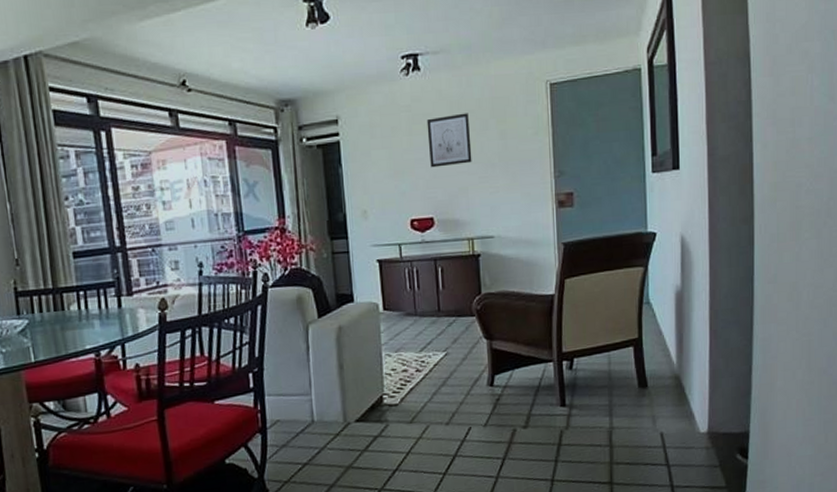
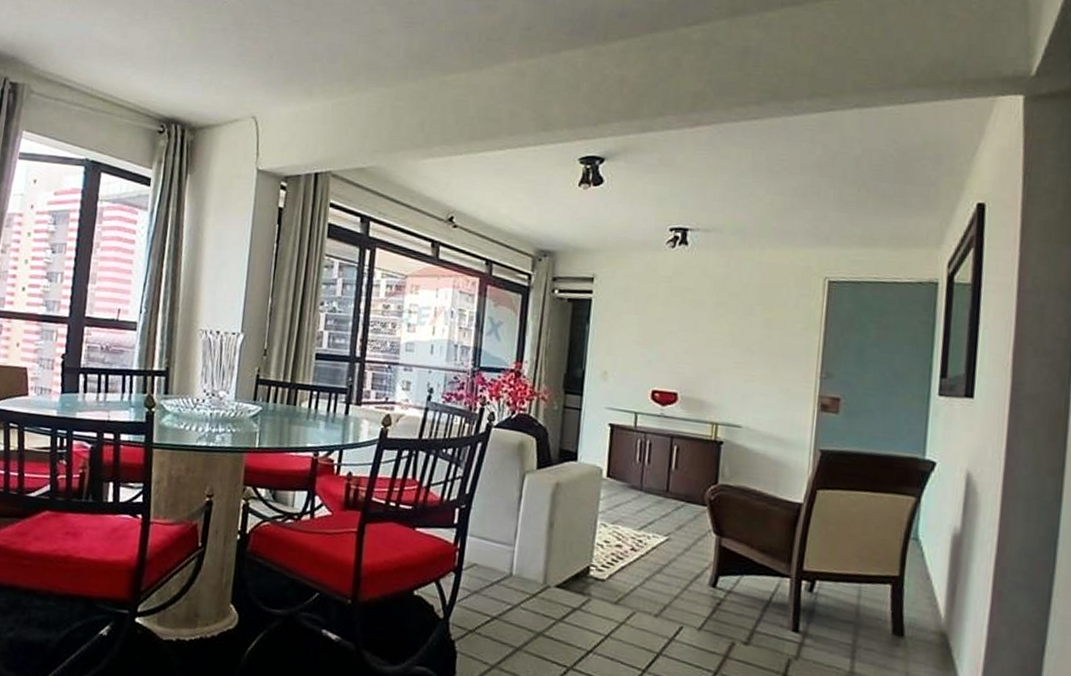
wall art: present [426,113,472,168] -> none [683,293,733,346]

